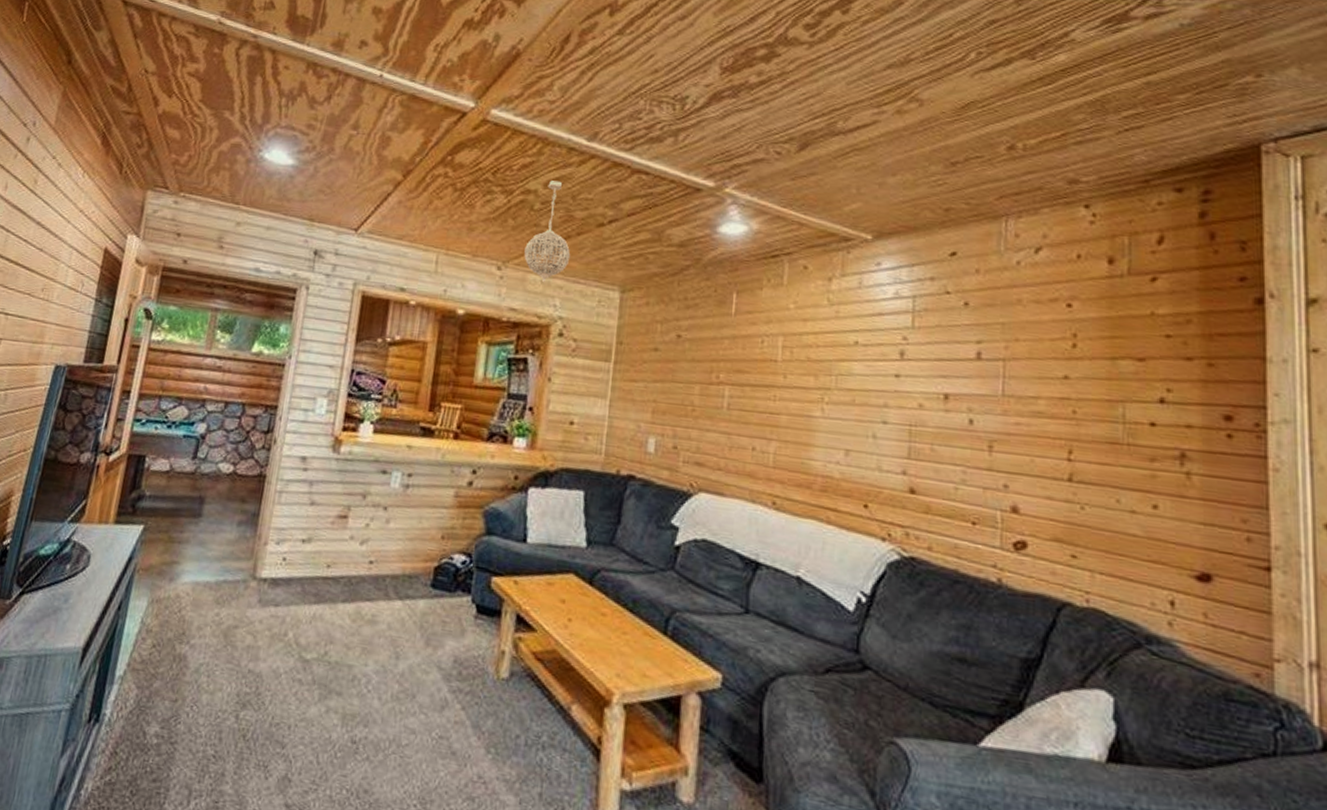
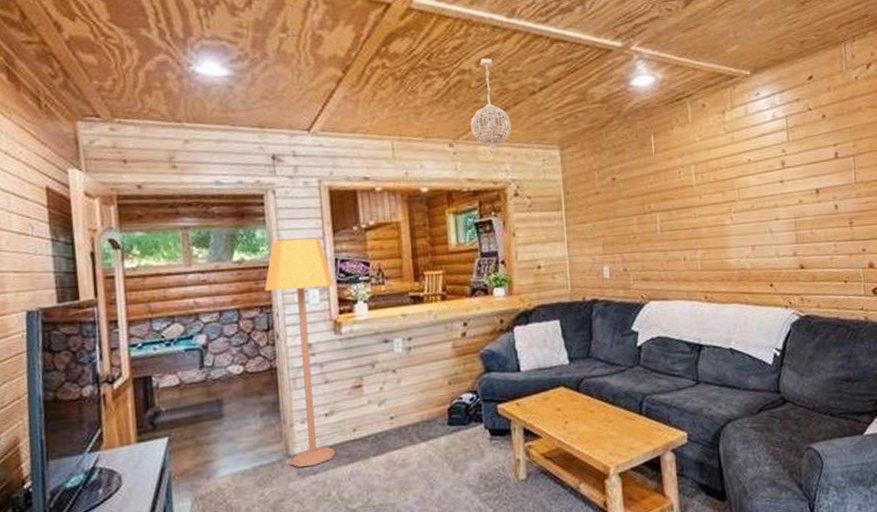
lamp: none [253,338,345,596] -> present [264,238,336,468]

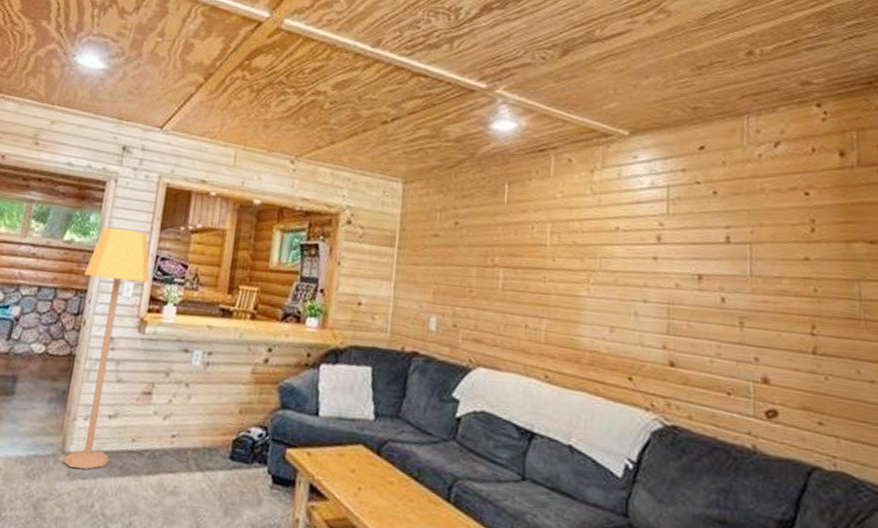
pendant light: present [470,58,512,152] -> none [315,83,358,176]

